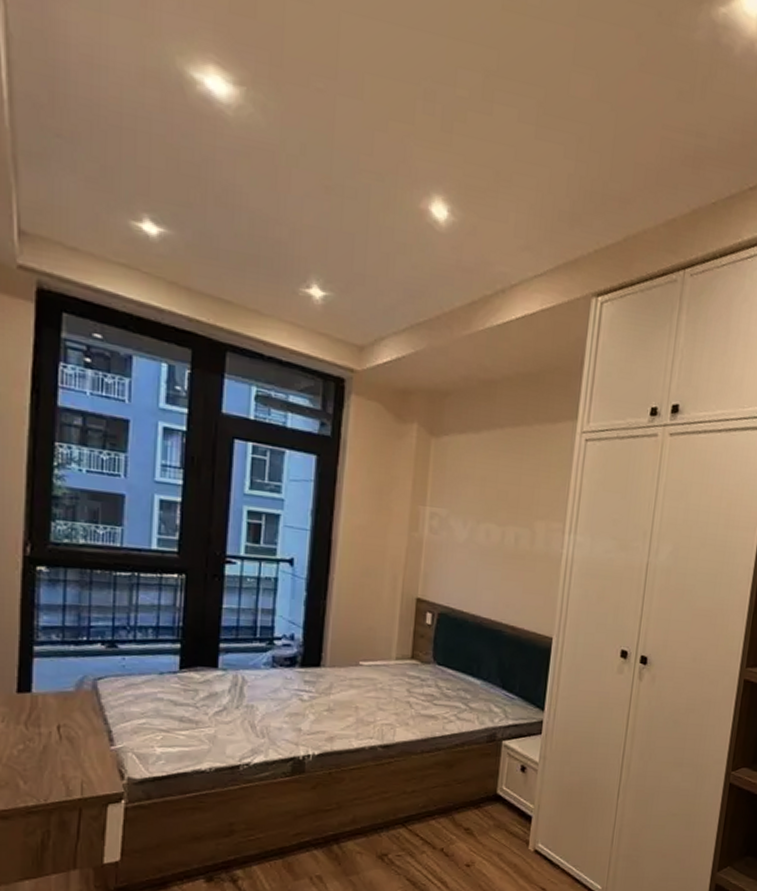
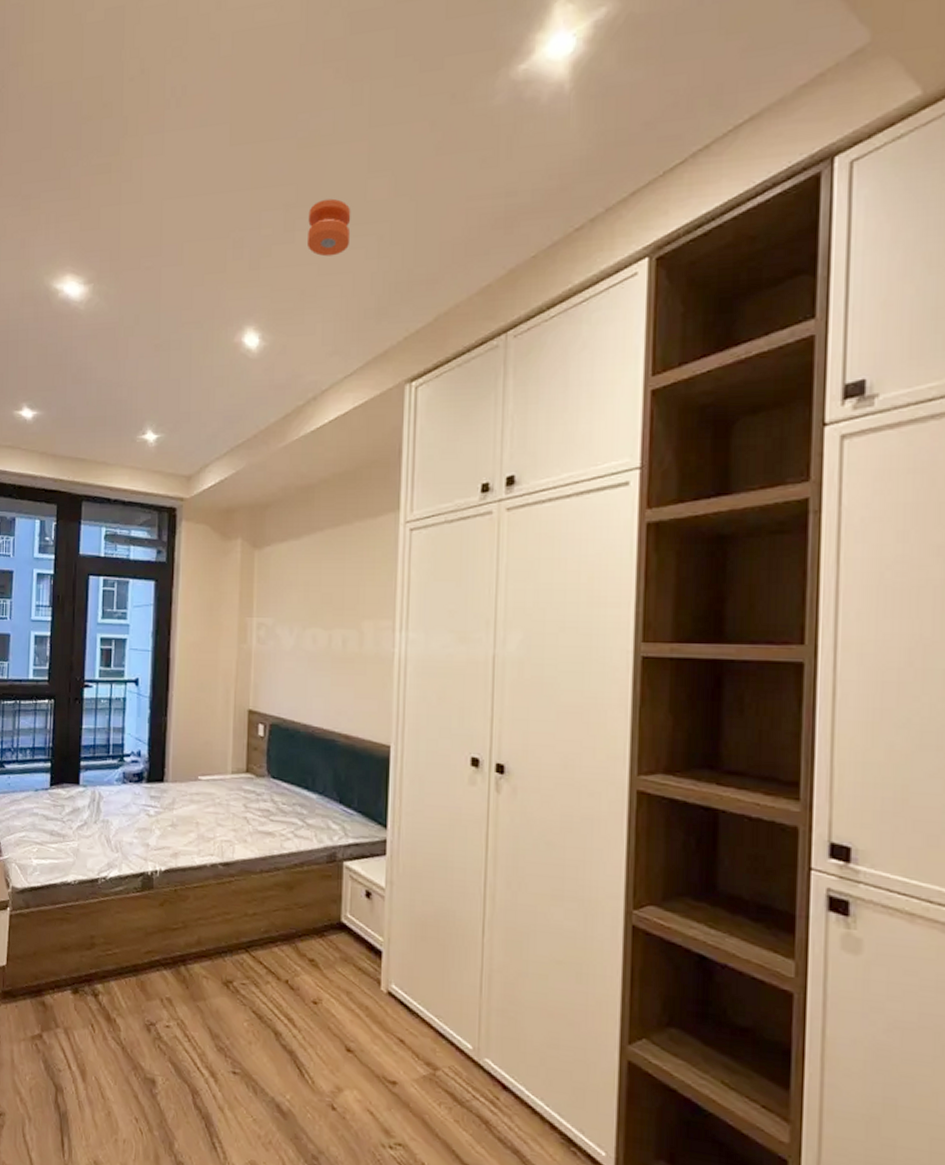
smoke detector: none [506,77,553,144] -> present [308,198,351,257]

